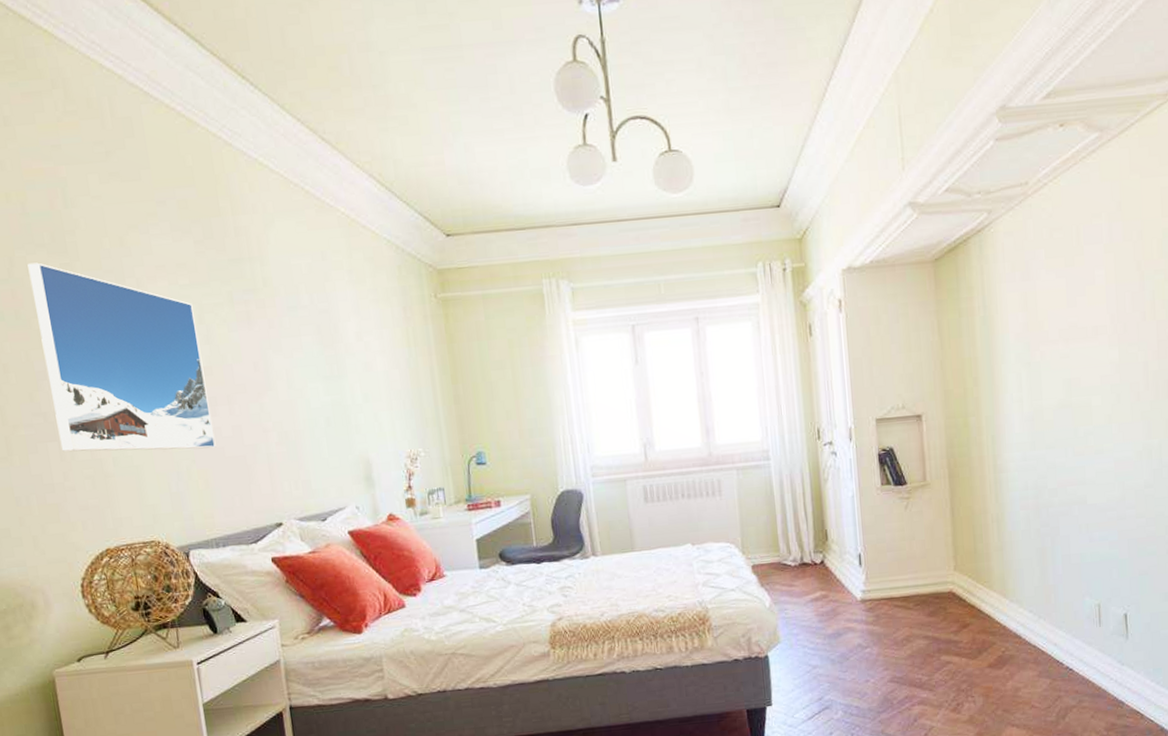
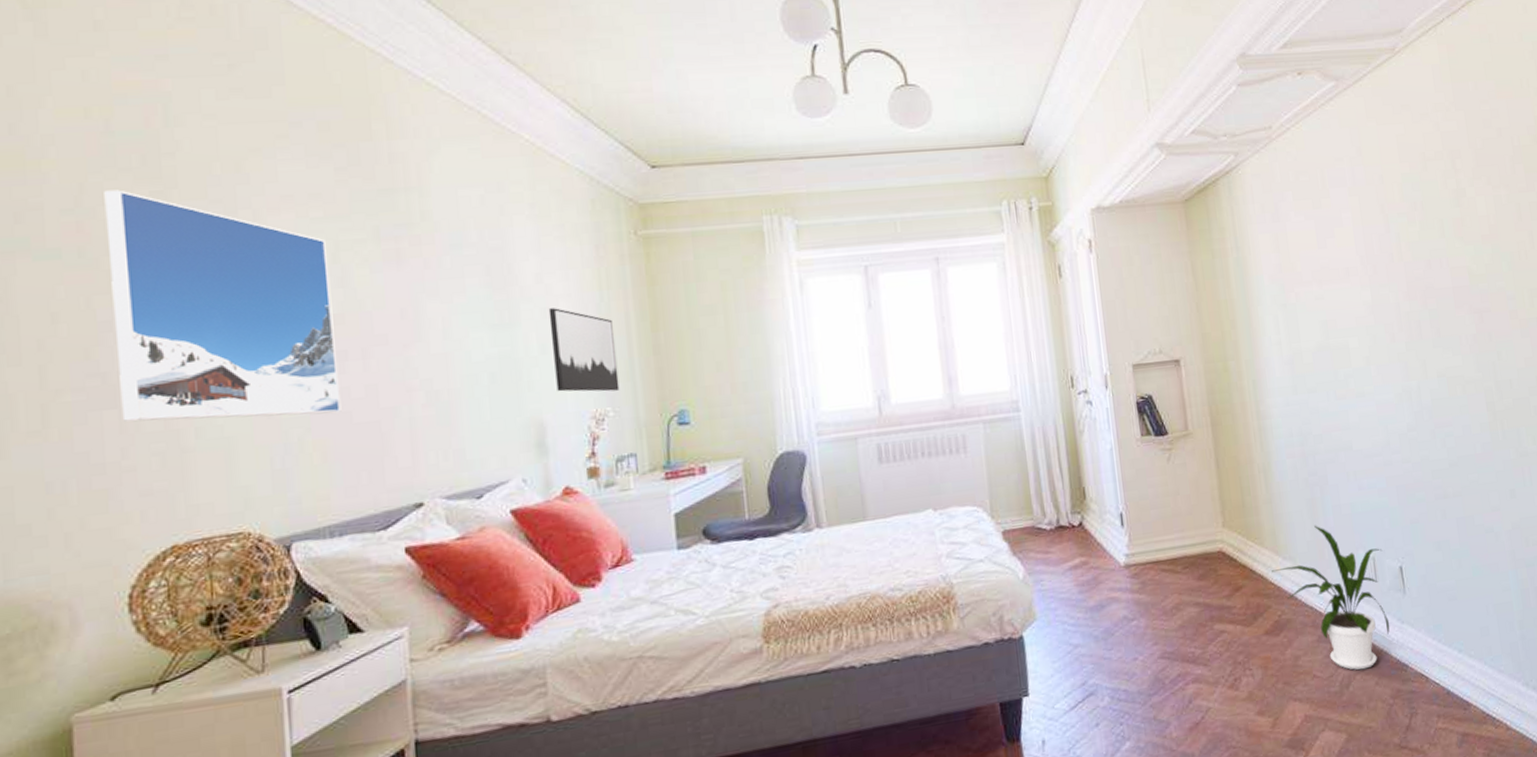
wall art: none [368,362,428,435] -> present [548,308,620,392]
house plant: none [998,572,1110,704] -> present [1272,525,1390,670]

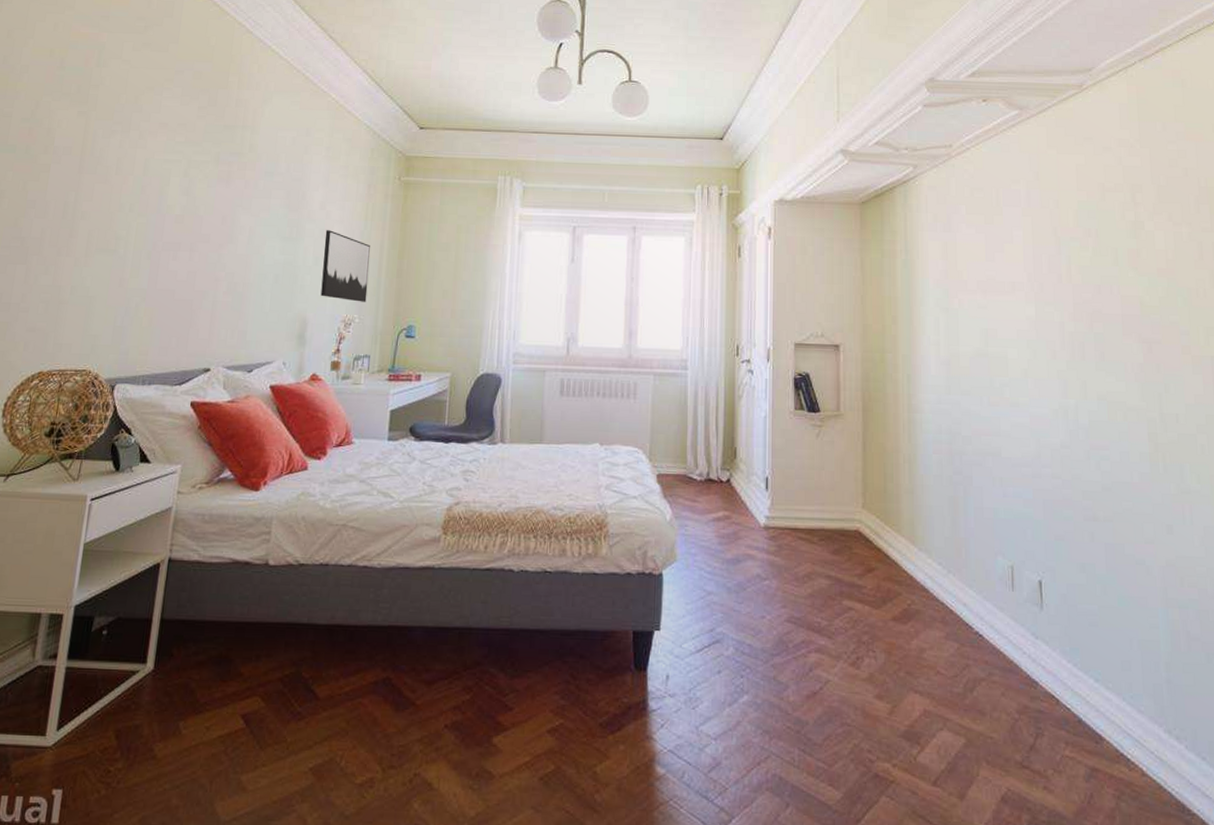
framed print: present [104,189,342,421] -> none [27,108,182,289]
house plant: present [1272,525,1390,670] -> none [906,523,1023,677]

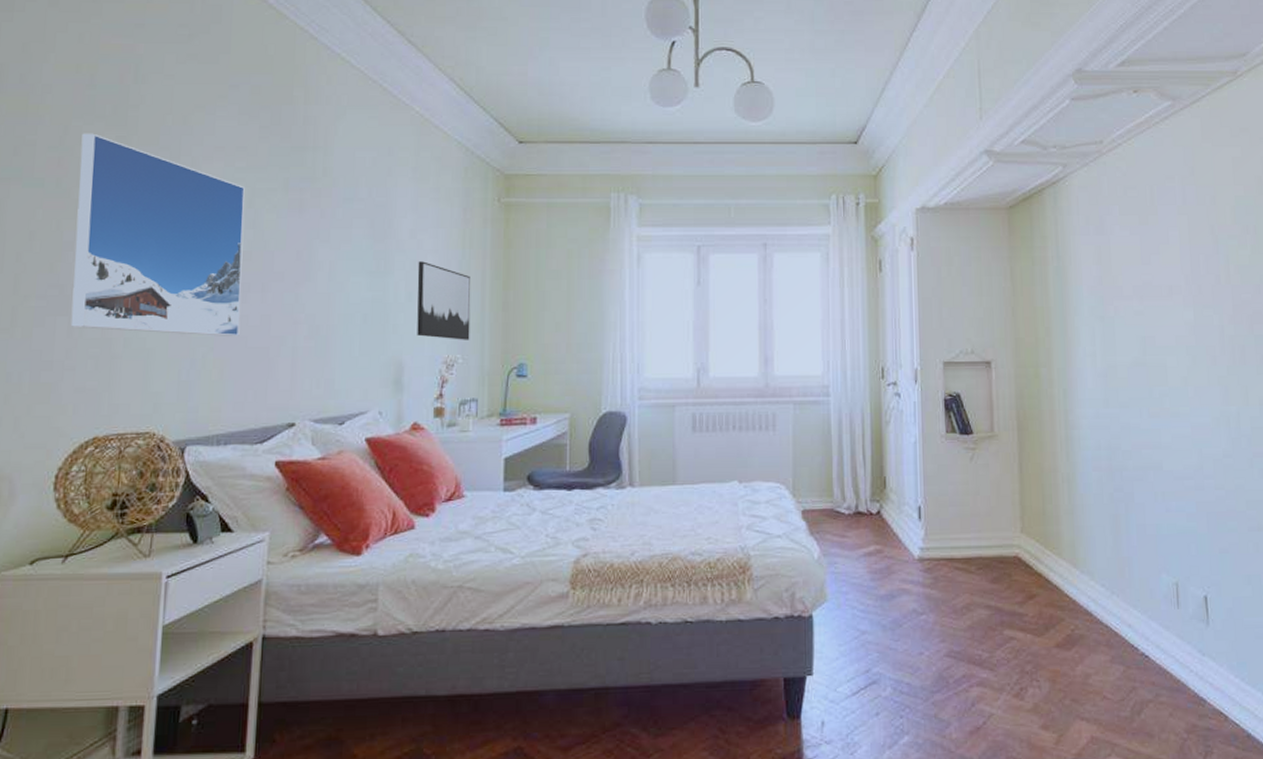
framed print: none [27,108,182,289] -> present [70,133,245,336]

